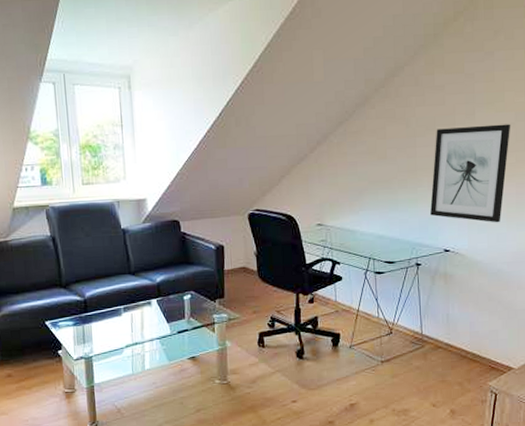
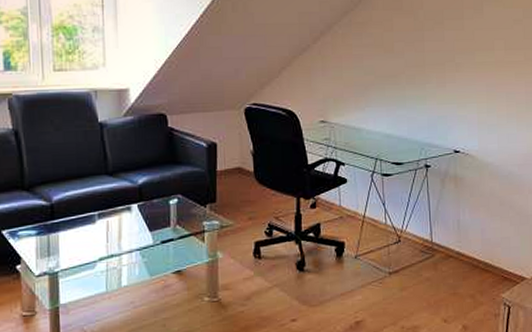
wall art: present [430,124,511,223] -> none [439,20,519,123]

